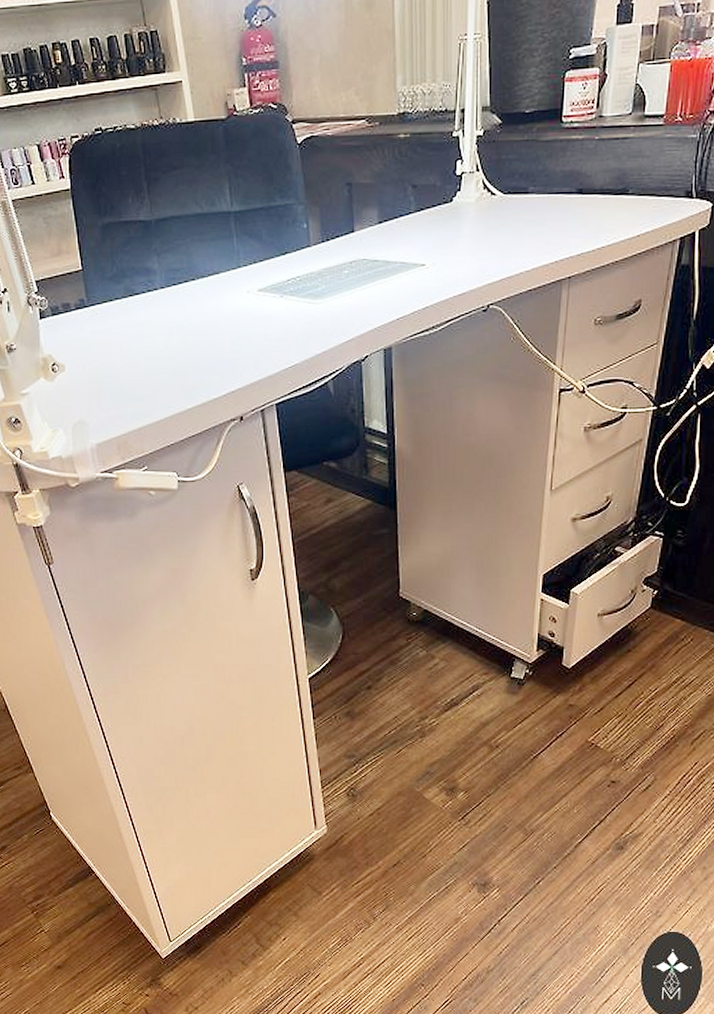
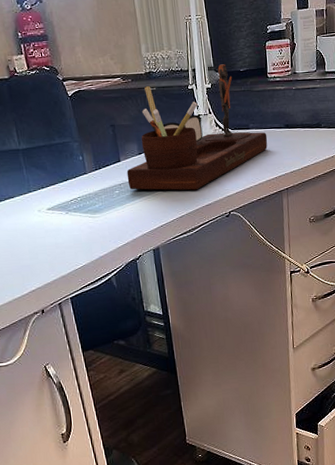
desk organizer: none [361,102,551,274] -> present [127,64,268,191]

